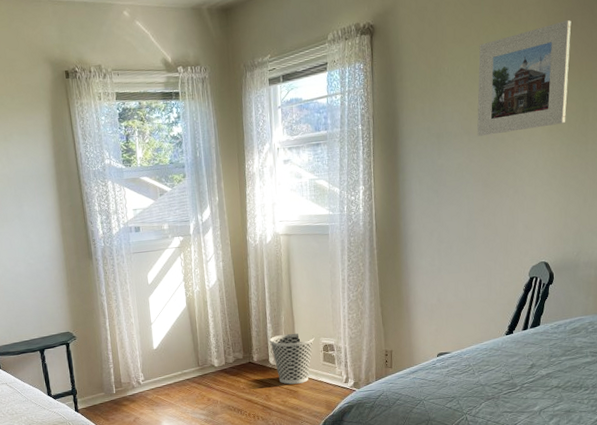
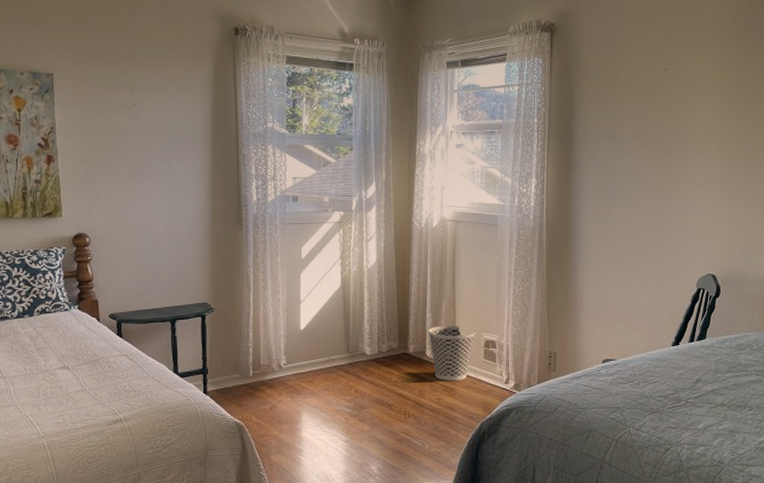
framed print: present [477,20,572,136] -> none [650,44,741,143]

